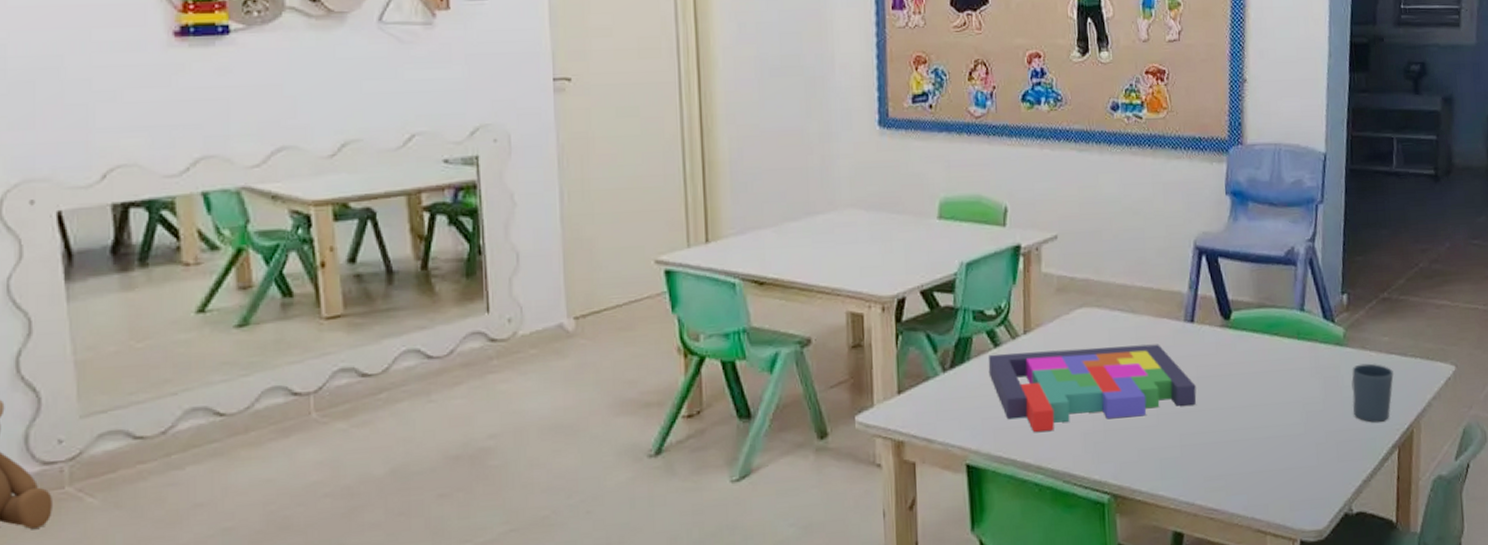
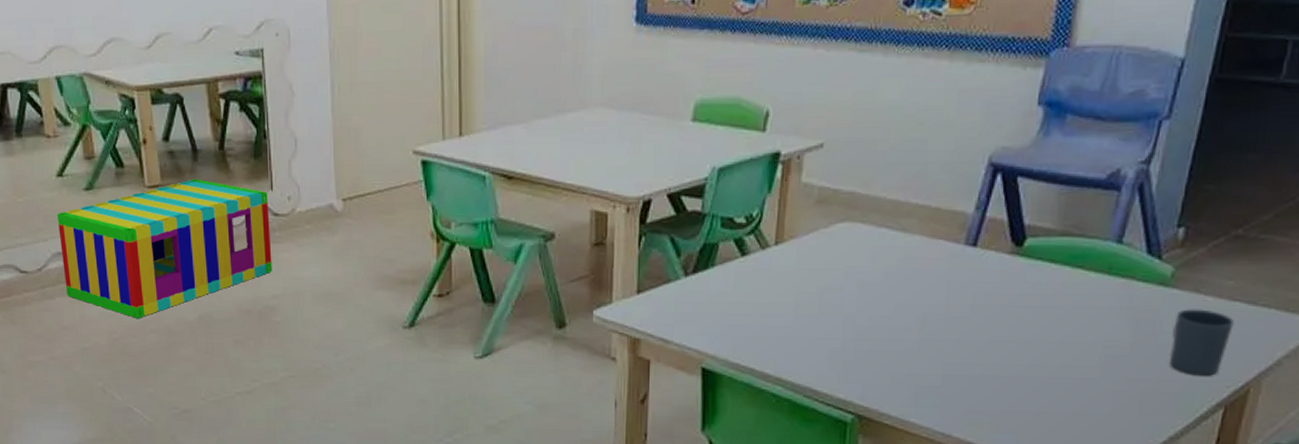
toy box: none [193,305,488,482] -> present [56,179,272,318]
toy blocks: present [988,344,1197,432] -> none [733,263,970,344]

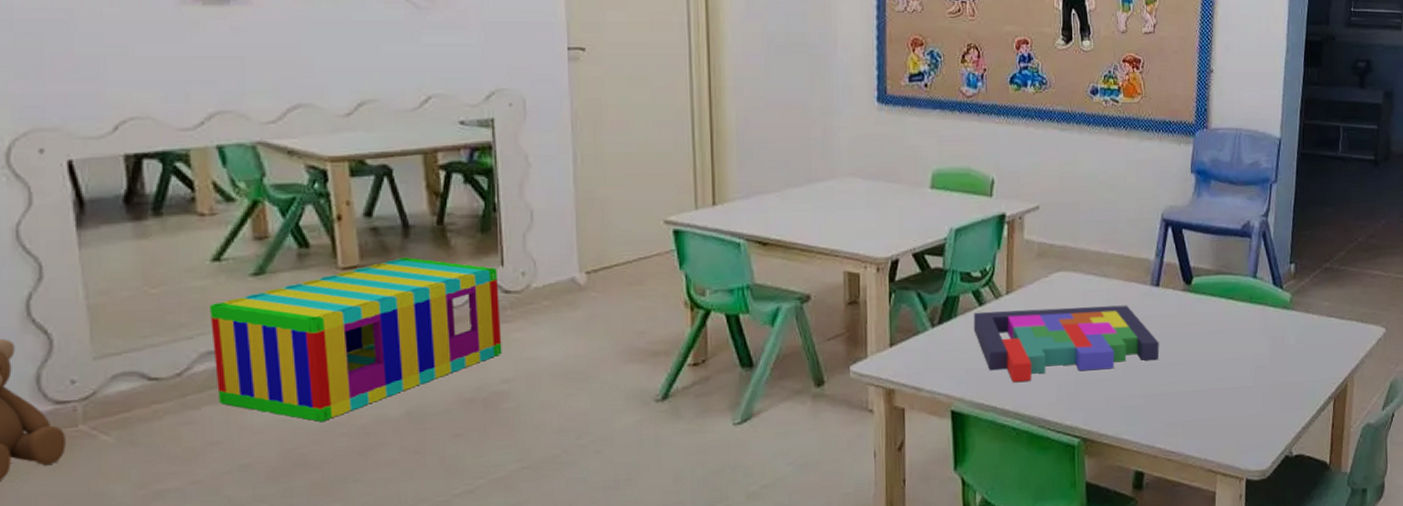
toy blocks: none [733,263,970,344] -> present [973,305,1159,382]
mug: present [1169,309,1234,376] -> none [1295,325,1332,376]

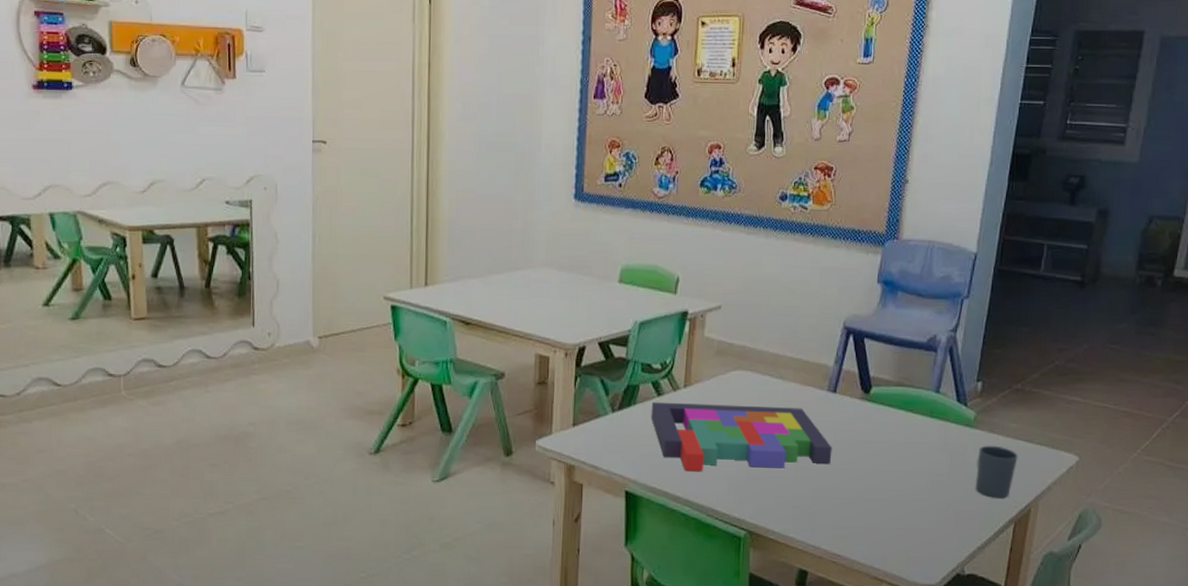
toy box: present [209,257,502,422] -> none [40,313,250,442]
mug: none [1295,325,1332,376] -> present [975,445,1018,498]

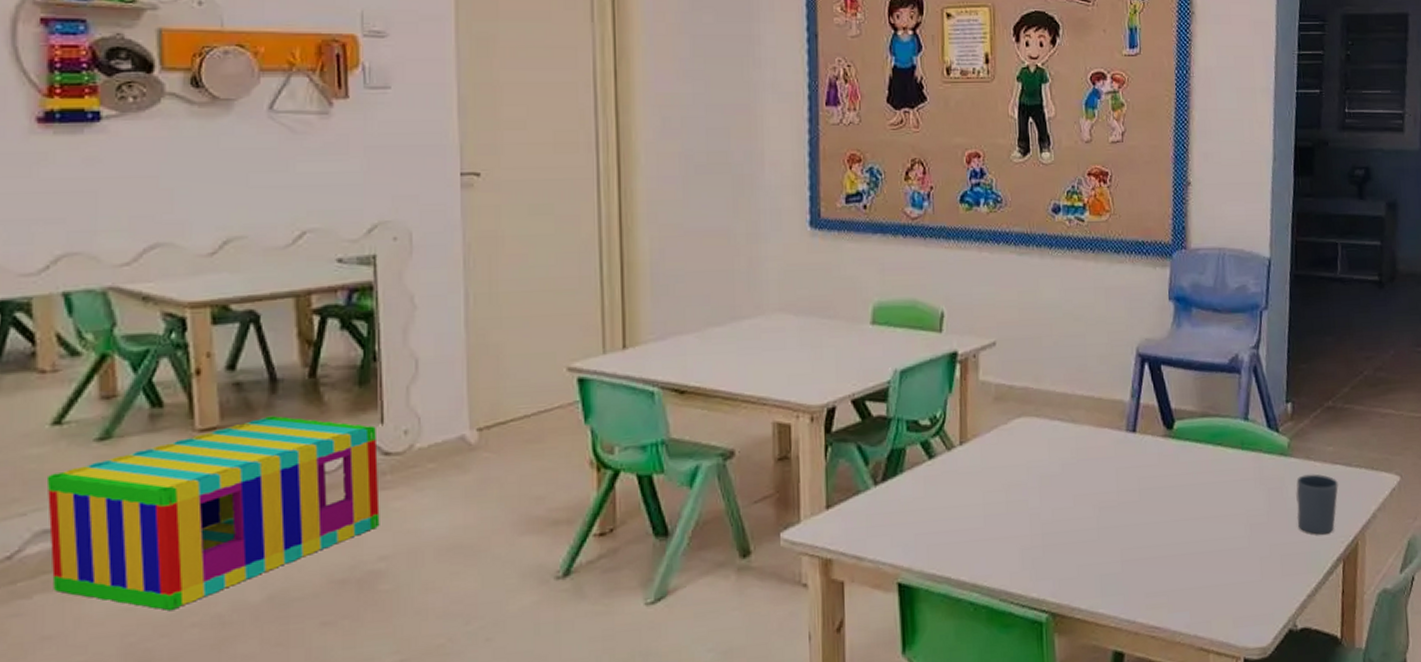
toy box: none [40,313,250,442] -> present [46,416,380,610]
toy blocks: present [651,401,832,471] -> none [922,455,1138,548]

